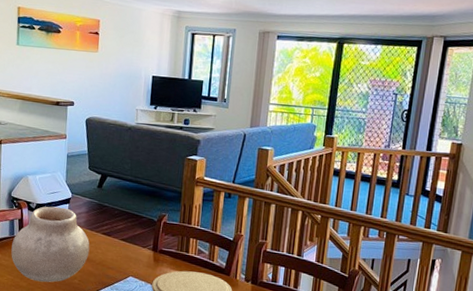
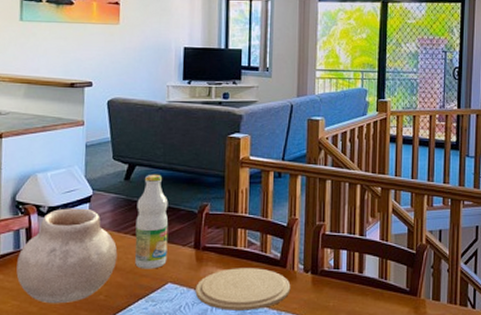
bottle: none [104,184,133,264] -> present [134,174,169,269]

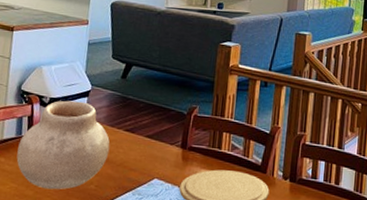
bottle: present [134,174,169,269] -> none [125,74,160,164]

